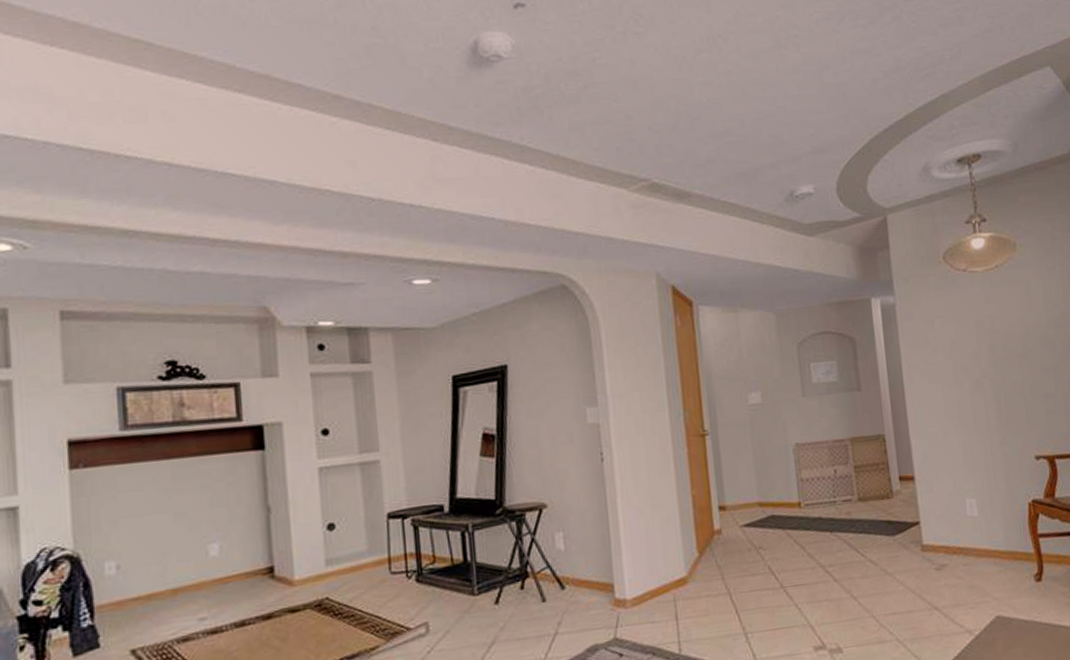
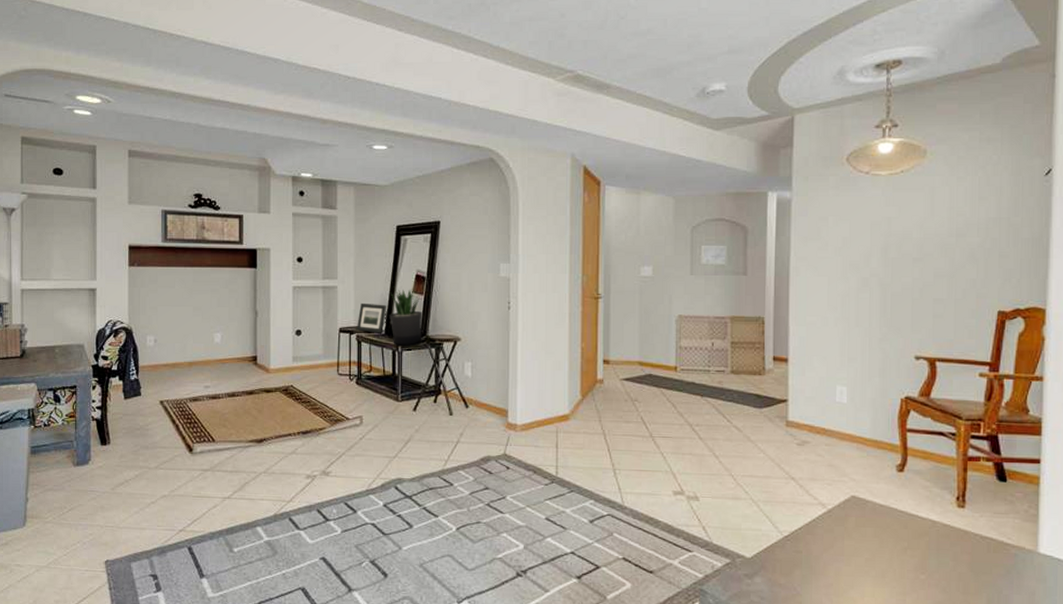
picture frame: none [410,475,449,514] -> present [357,302,387,333]
planter: none [450,451,498,528] -> present [389,286,422,348]

